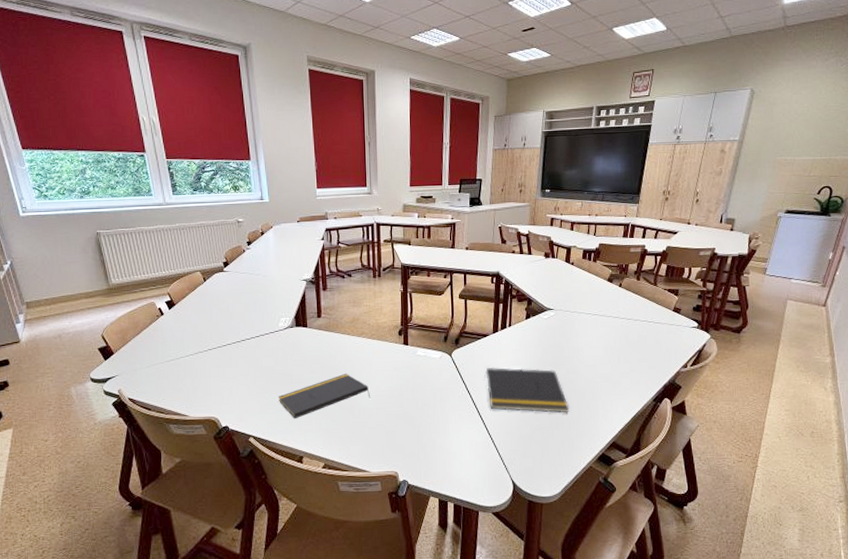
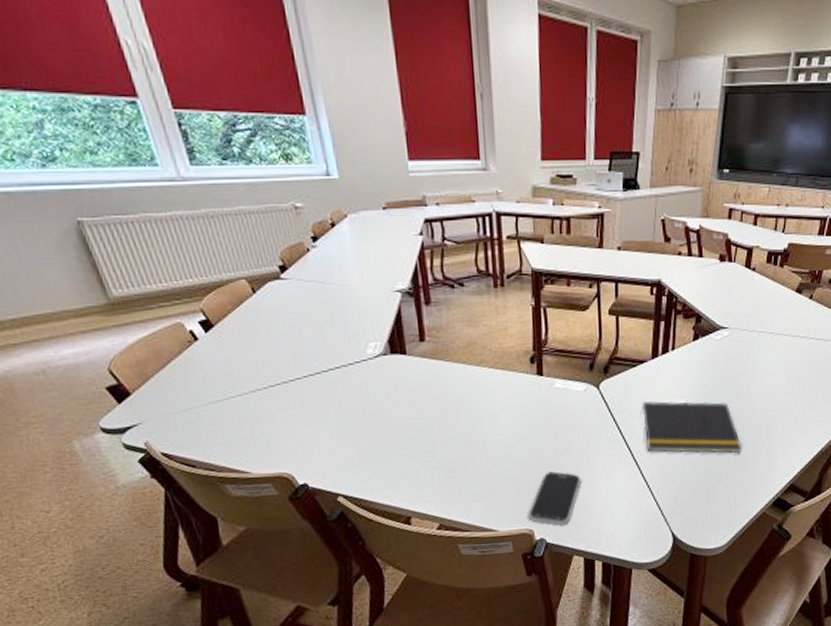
notepad: present [279,373,370,419] -> none [373,412,495,472]
smartphone: none [394,423,437,469] -> present [528,471,582,525]

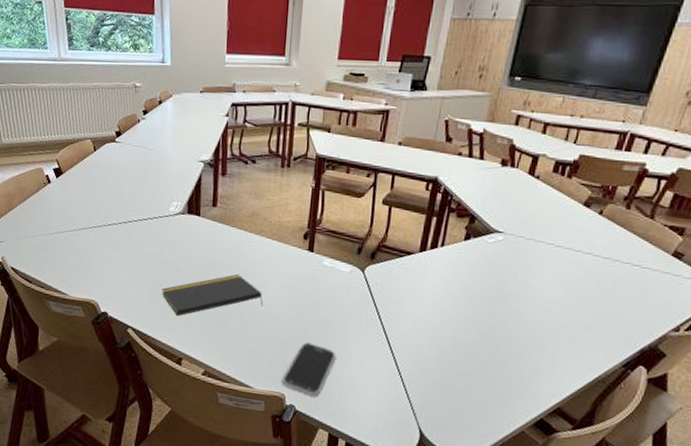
notepad: none [373,412,495,472] -> present [162,274,263,317]
notepad: present [640,400,743,454] -> none [401,292,506,363]

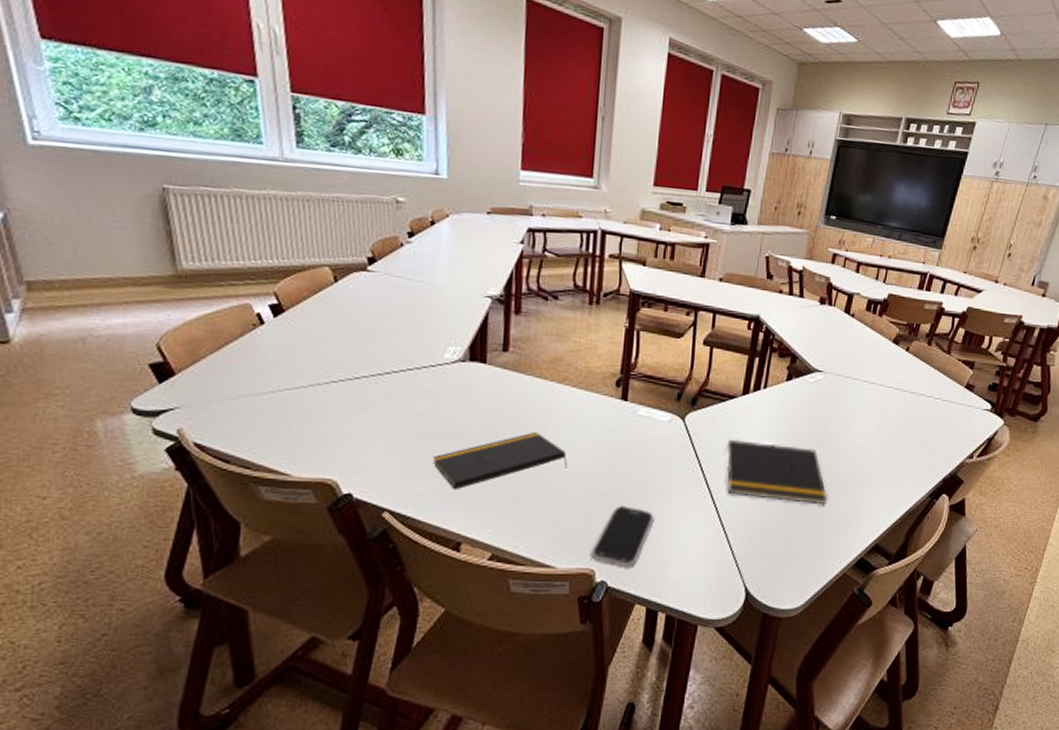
notepad: none [401,292,506,363] -> present [724,439,828,505]

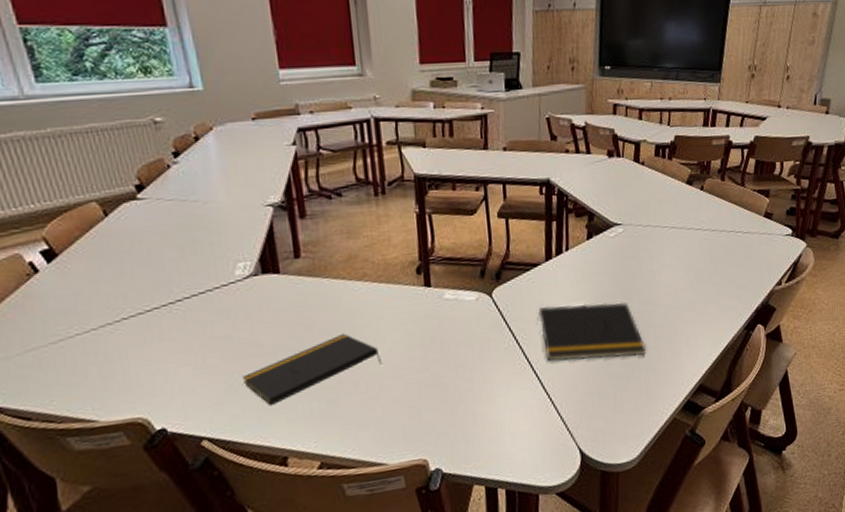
smartphone: present [591,506,655,567] -> none [420,391,478,452]

